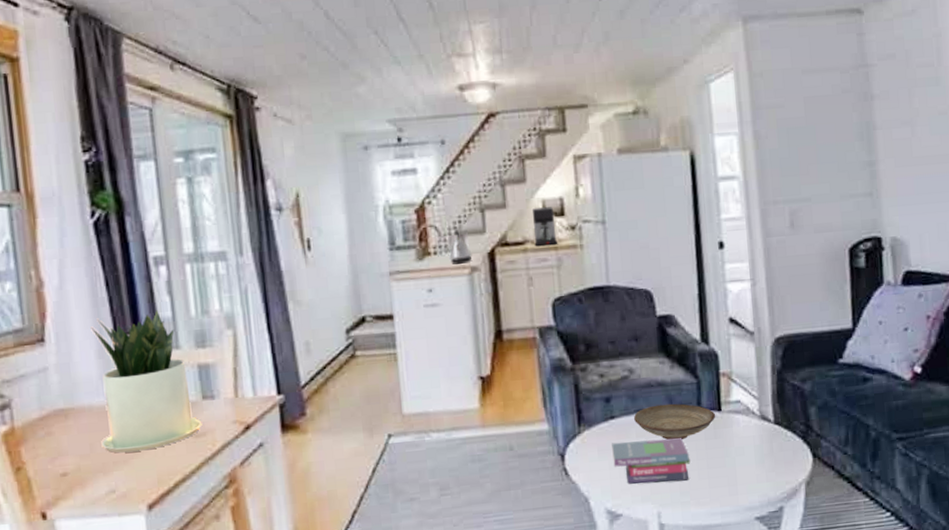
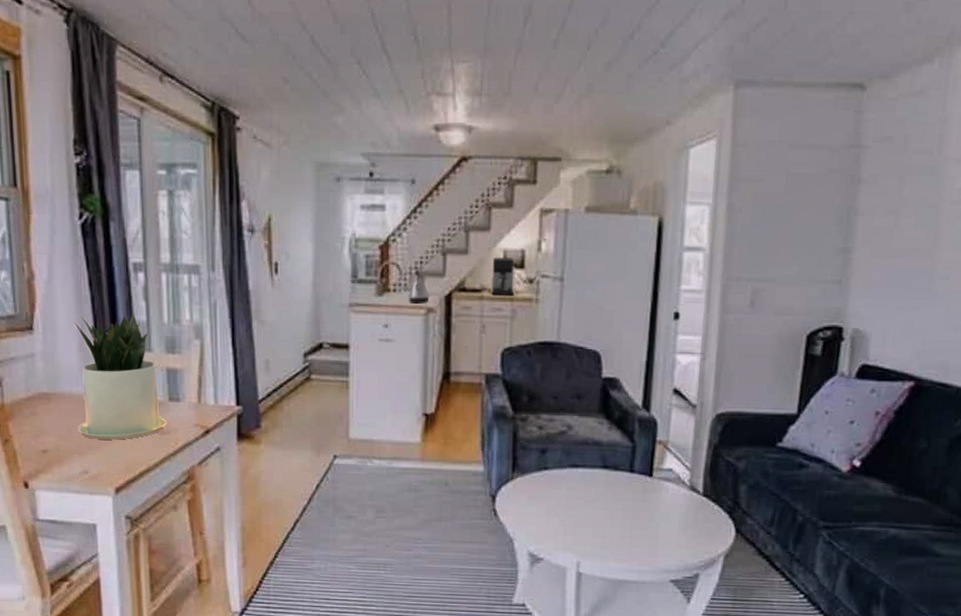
books: present [612,438,691,484] -> none [541,492,616,537]
decorative bowl: present [634,403,716,440] -> none [566,462,647,498]

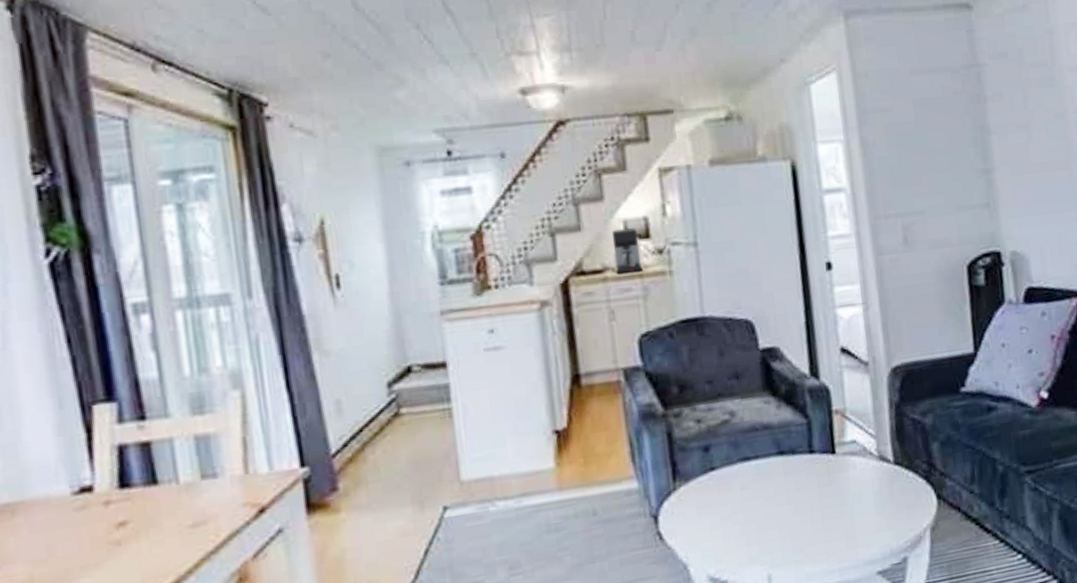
planter: present [74,313,167,440] -> none [46,370,201,555]
kettle: present [408,269,430,304] -> none [514,257,542,299]

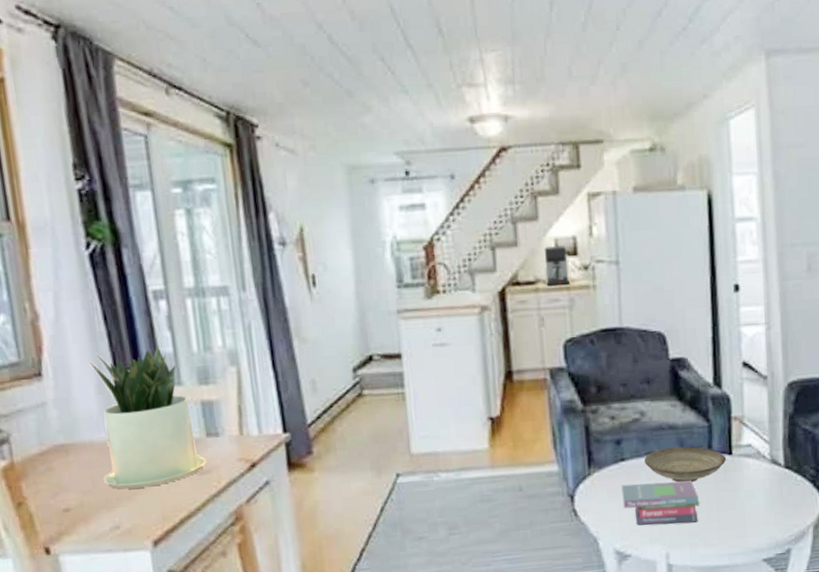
planter: none [46,370,201,555] -> present [89,345,207,490]
books: none [712,487,803,545] -> present [621,481,700,525]
decorative bowl: none [737,447,830,491] -> present [644,446,727,483]

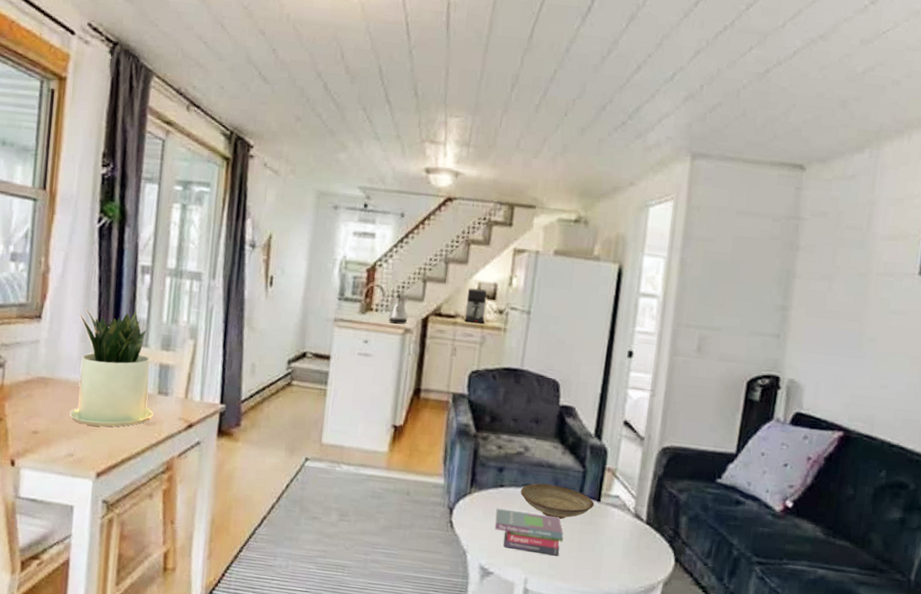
kettle: none [459,267,483,303] -> present [388,292,408,324]

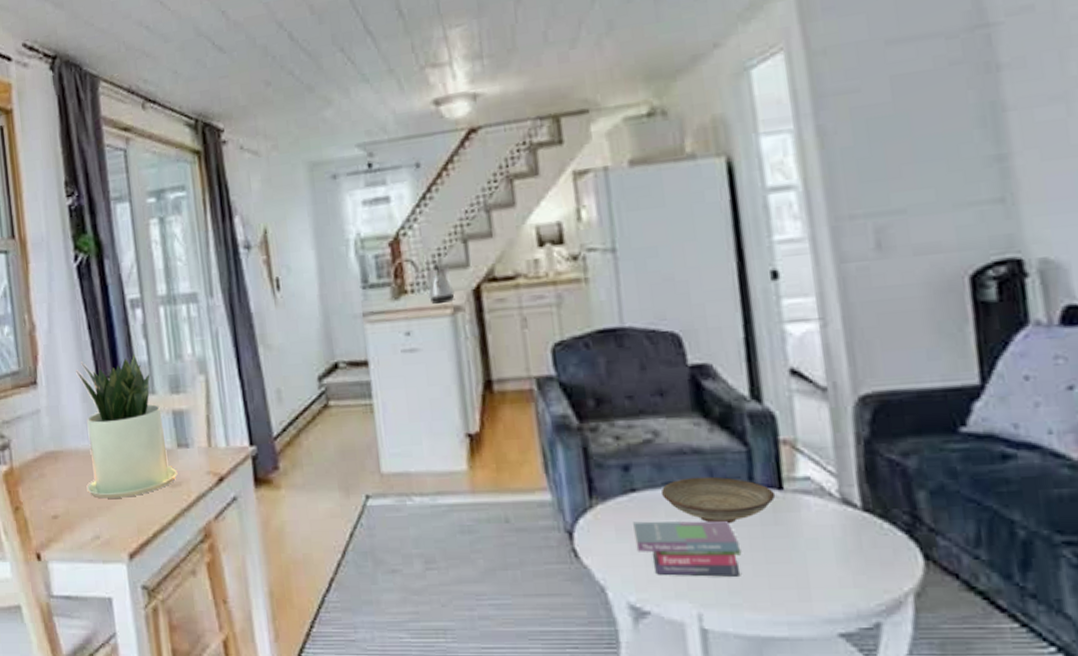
coffee maker: present [464,288,487,324] -> none [523,234,556,282]

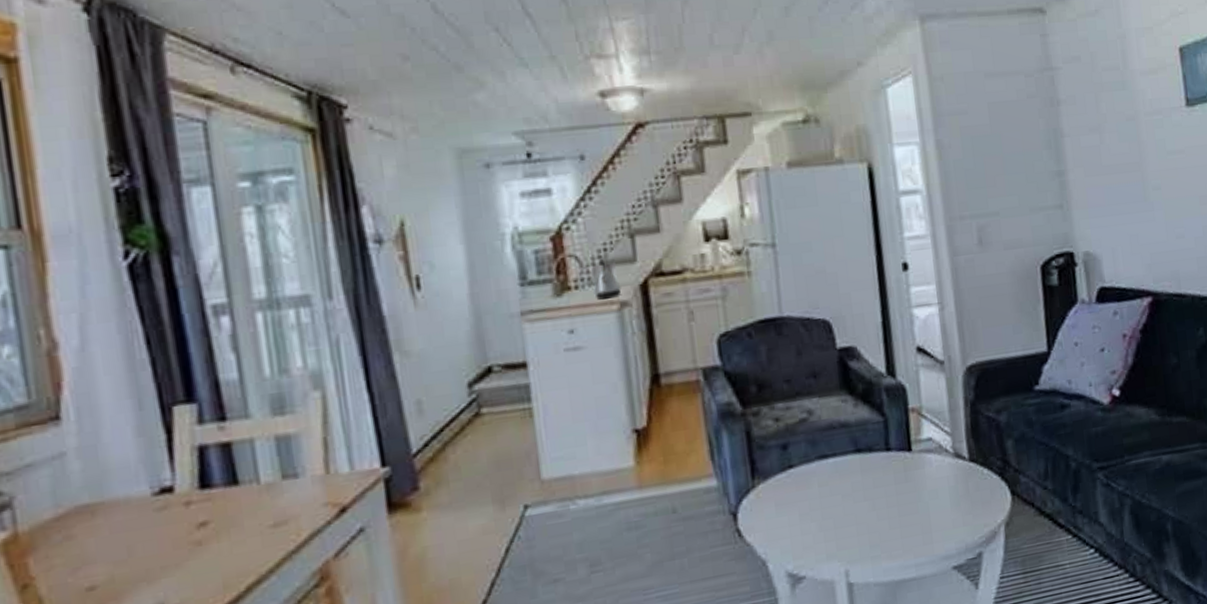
planter: present [76,354,178,499] -> none [126,371,282,555]
books: present [633,520,742,577] -> none [791,484,880,541]
decorative bowl: present [661,476,776,523] -> none [815,445,906,488]

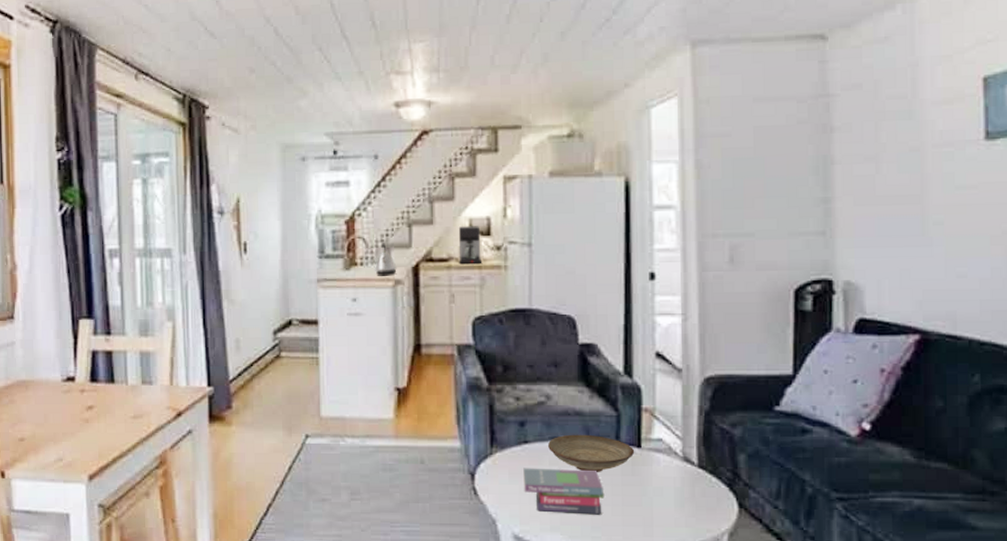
coffee maker: none [690,229,721,276] -> present [458,226,481,265]
books: none [791,484,880,541] -> present [523,468,605,515]
decorative bowl: none [815,445,906,488] -> present [548,434,635,472]

